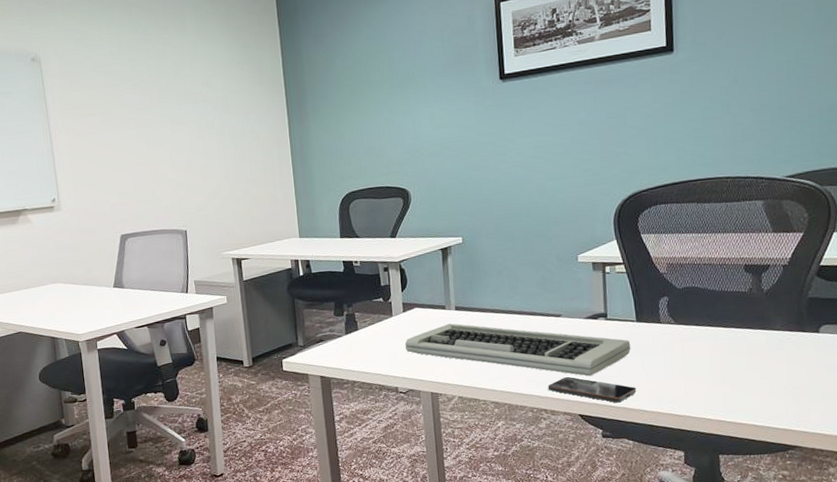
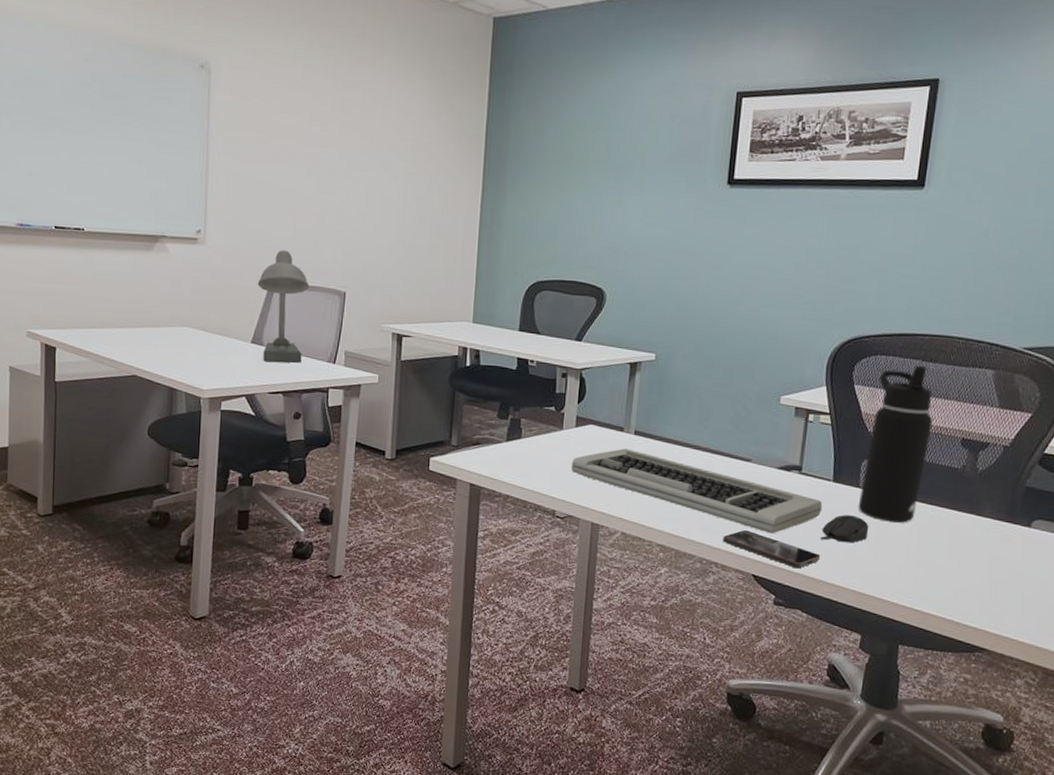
desk lamp: none [110,203,159,302] -> present [257,250,310,363]
computer mouse: none [633,348,676,374] -> present [820,515,869,542]
water bottle: none [661,207,717,349] -> present [858,365,933,522]

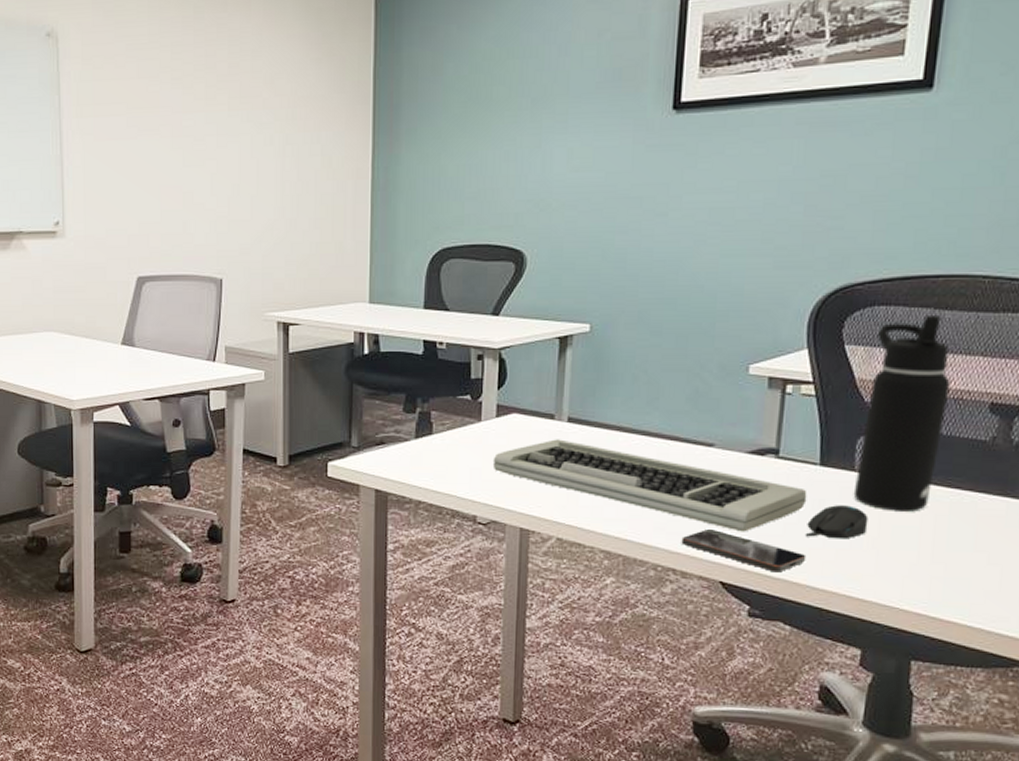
desk lamp: present [257,250,310,363] -> none [124,236,182,365]

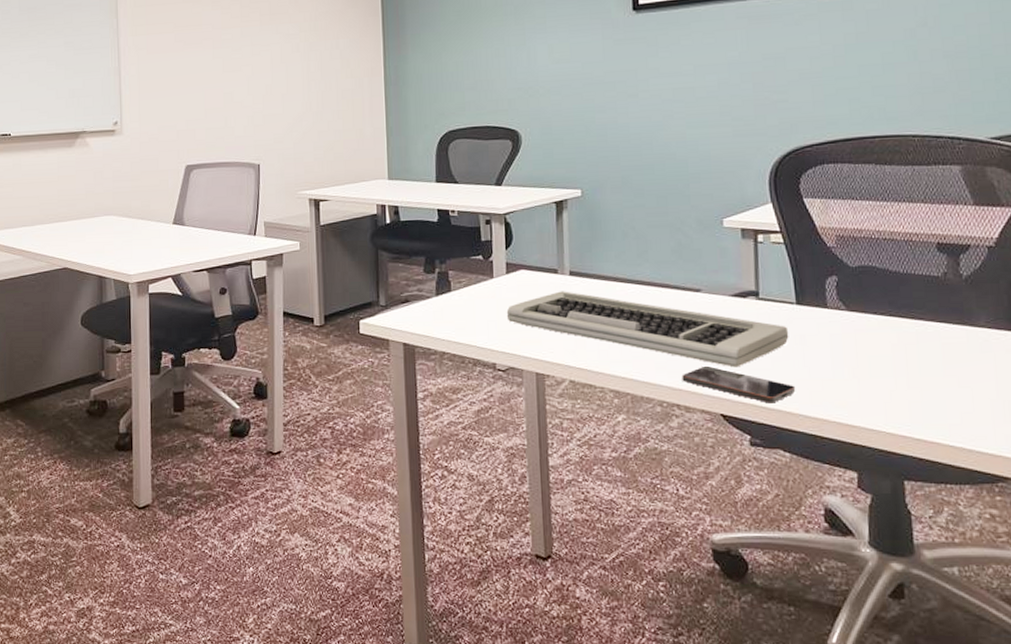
computer mouse: present [805,505,869,538] -> none [791,339,847,369]
water bottle: present [853,314,951,511] -> none [829,169,901,343]

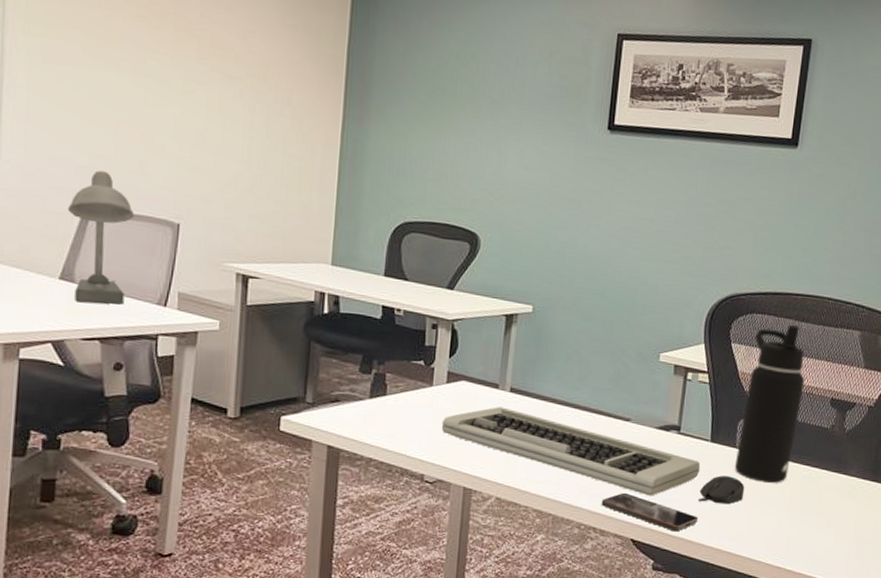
desk lamp: none [174,131,224,241] -> present [67,170,135,305]
computer mouse: none [791,339,847,369] -> present [698,475,745,504]
water bottle: none [829,169,901,343] -> present [734,324,805,482]

